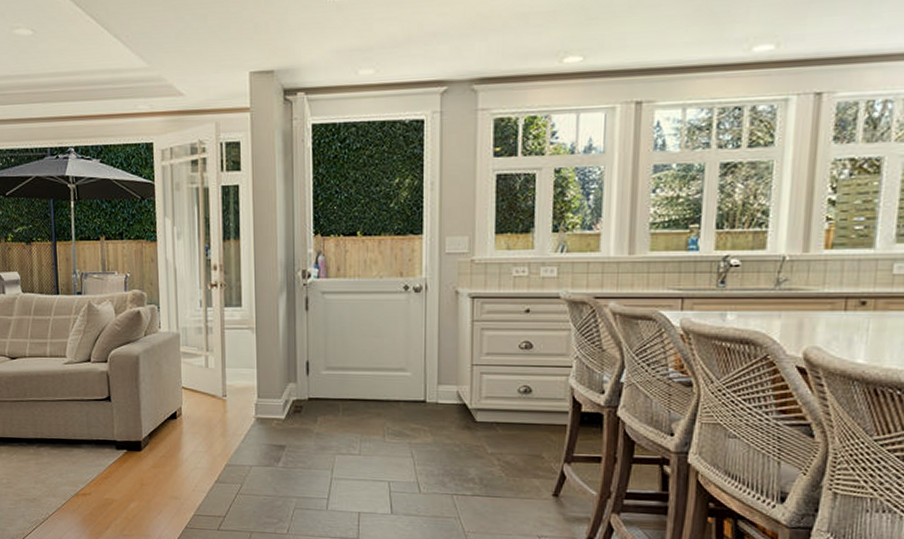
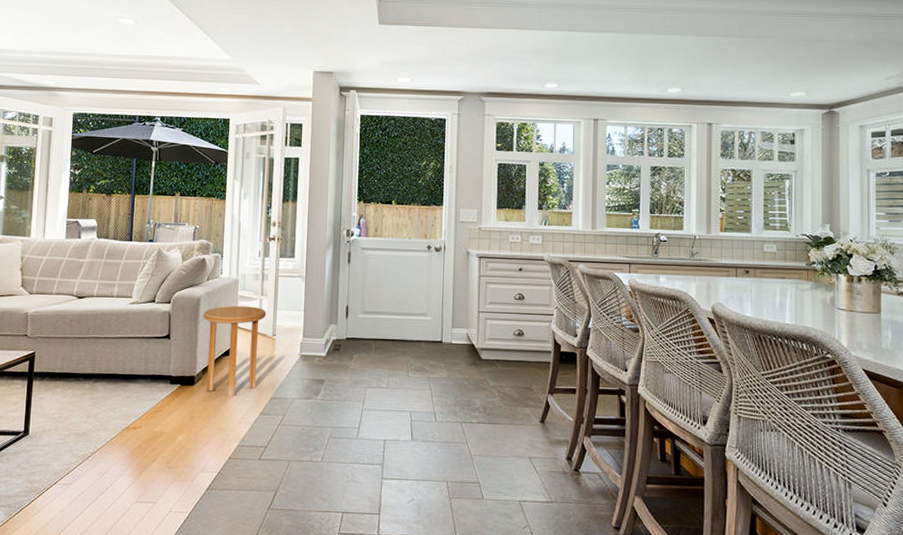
side table: none [144,363,214,464] -> present [203,305,267,397]

